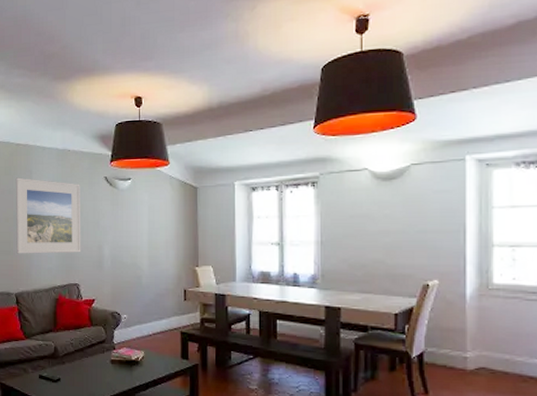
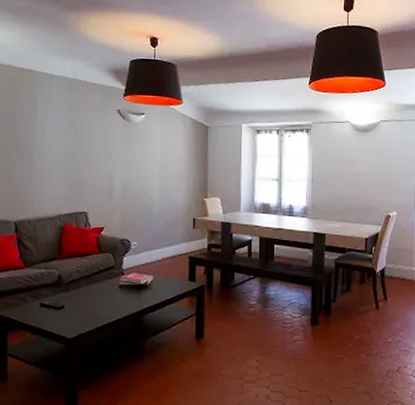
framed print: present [15,177,81,254] -> none [17,103,91,182]

